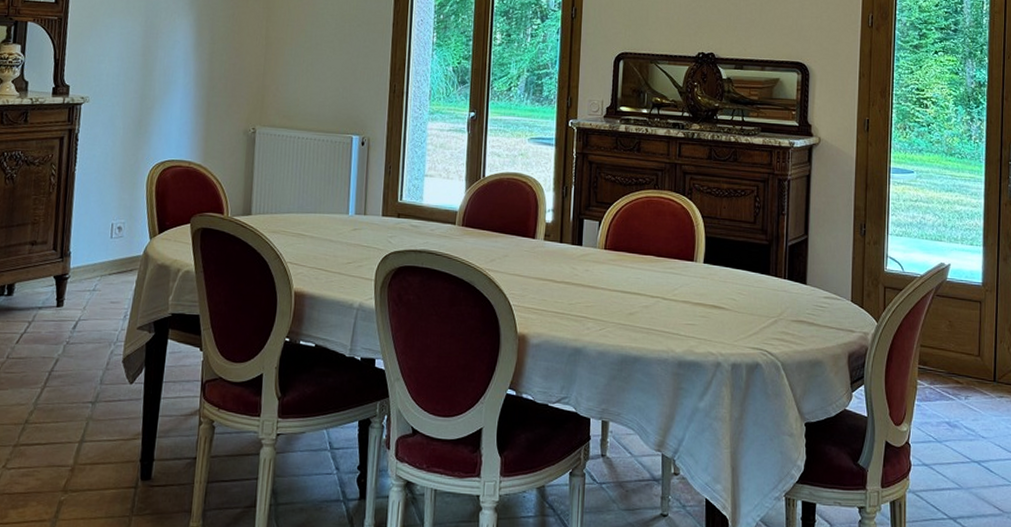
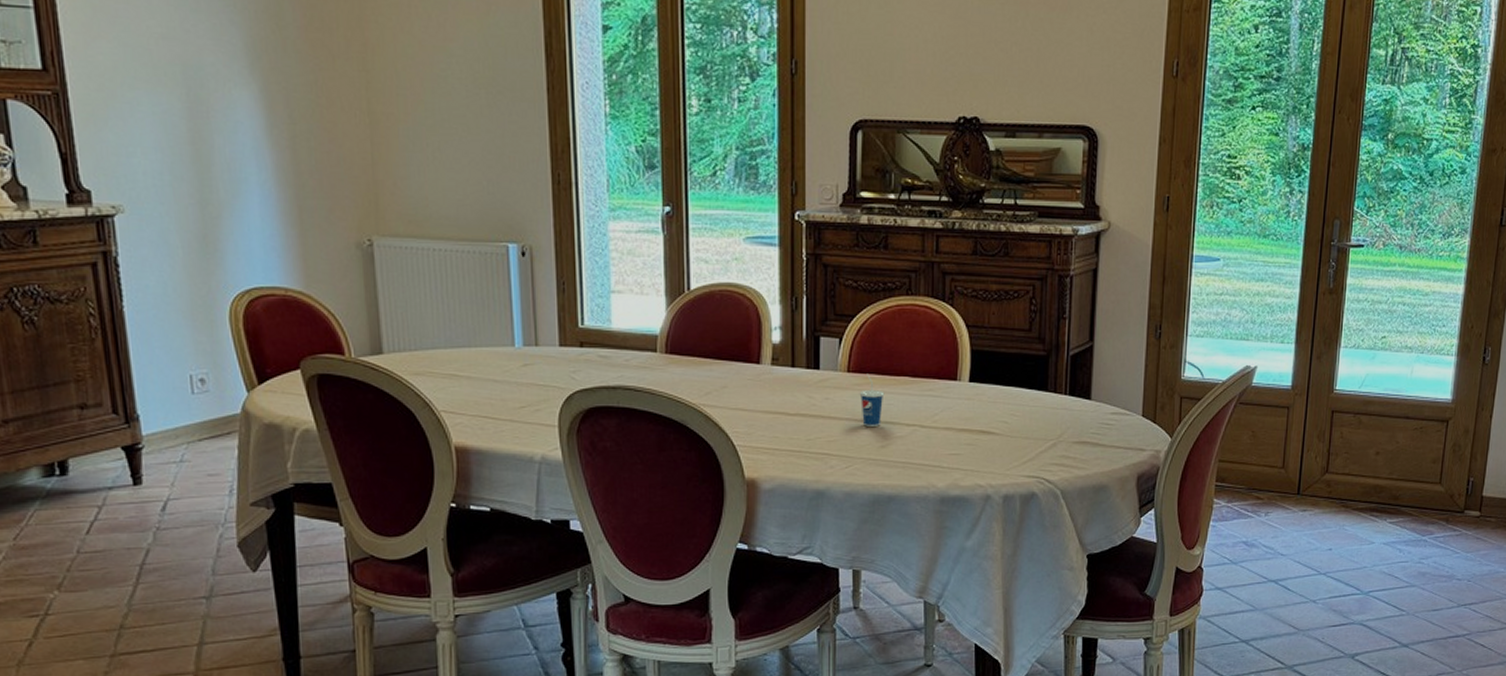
cup: none [613,252,634,296] -> present [859,374,885,426]

